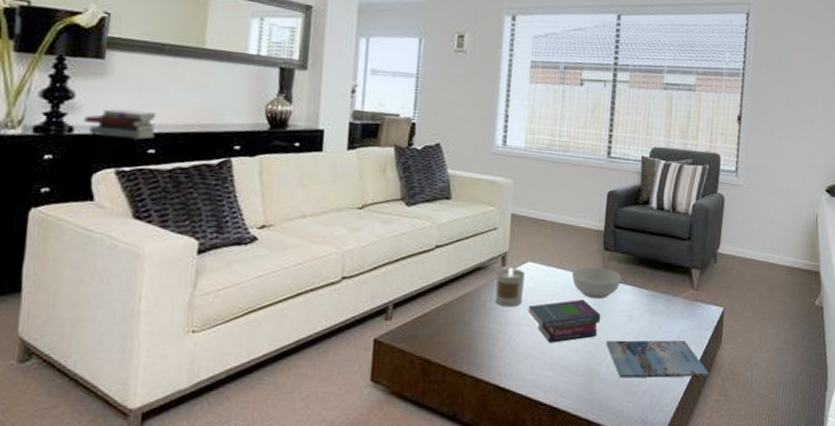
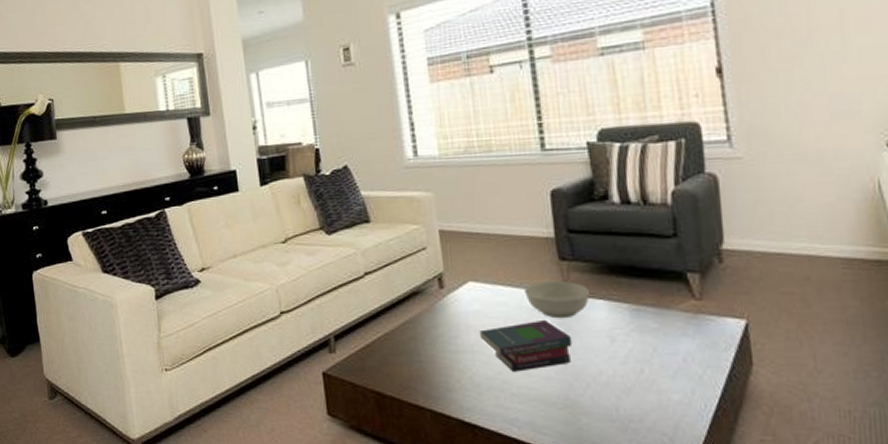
books: present [83,108,156,140] -> none [52,177,104,205]
candle: present [494,267,525,308] -> none [435,288,471,334]
magazine: present [606,340,710,378] -> none [585,364,743,412]

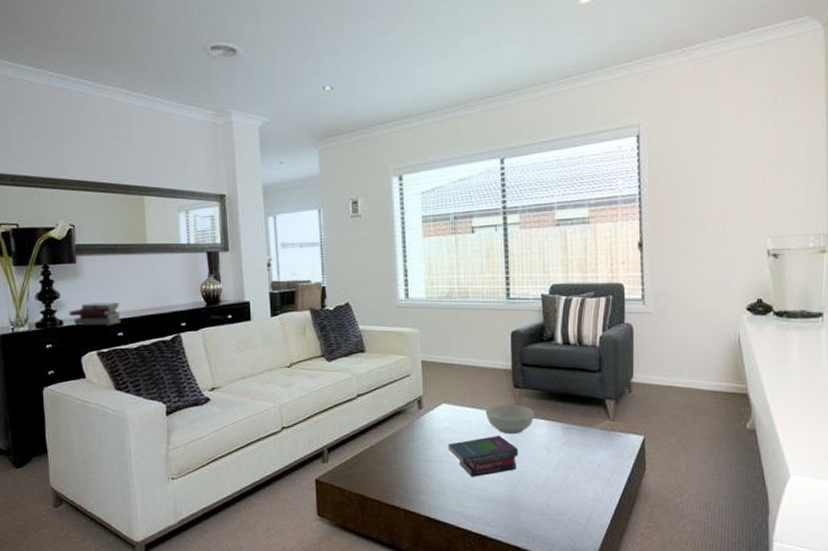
books: none [52,177,104,205] -> present [69,301,121,327]

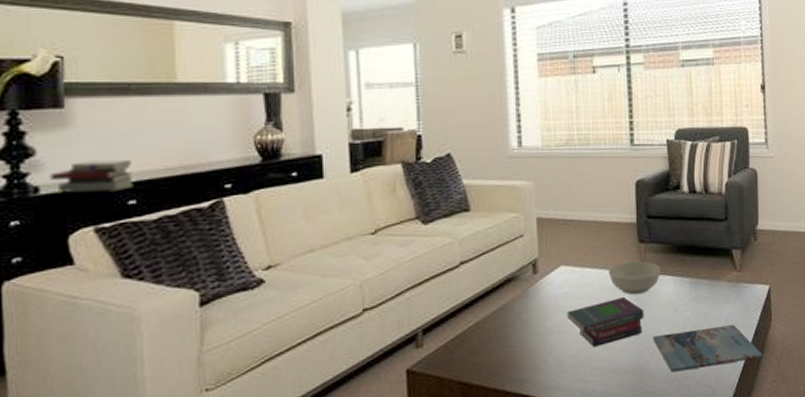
magazine: none [526,470,636,508] -> present [653,325,763,373]

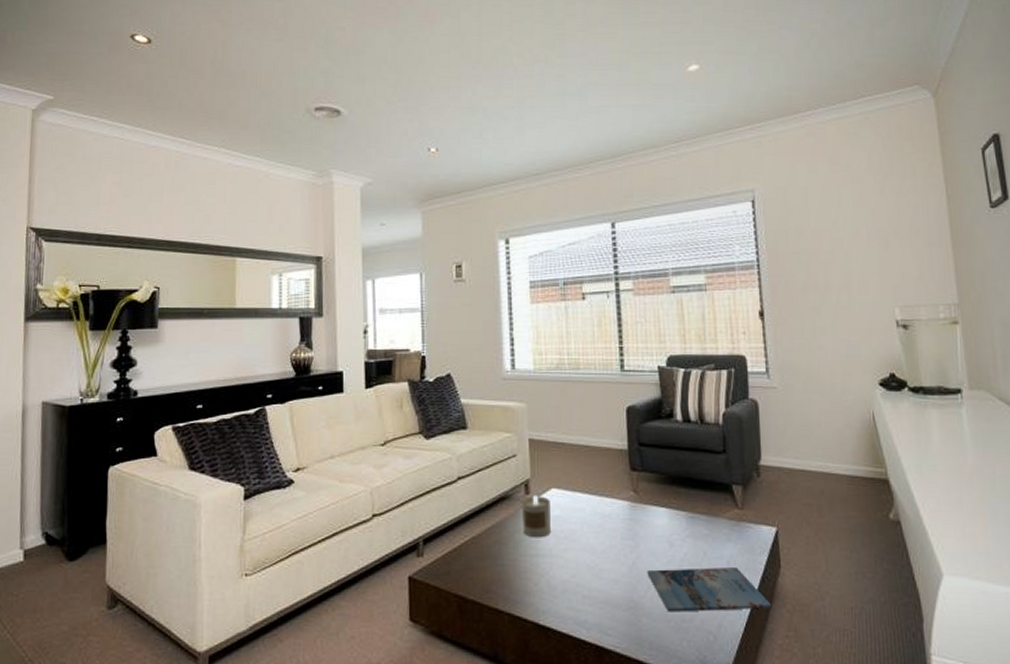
books: present [49,159,134,193] -> none [145,370,202,398]
candle: none [528,273,559,317] -> present [521,494,551,538]
books: present [566,296,644,347] -> none [558,525,638,575]
bowl: present [608,261,661,295] -> none [600,490,655,525]

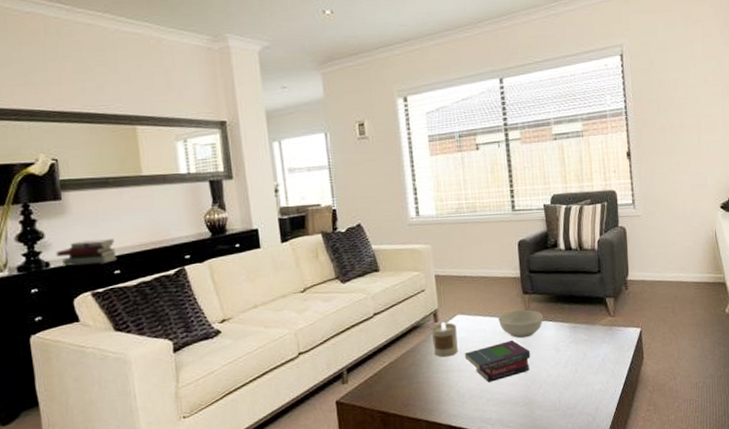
books: none [145,370,202,398] -> present [56,238,117,266]
books: none [558,525,638,575] -> present [464,339,531,382]
bowl: none [600,490,655,525] -> present [498,309,544,339]
magazine: present [647,568,772,612] -> none [539,362,637,403]

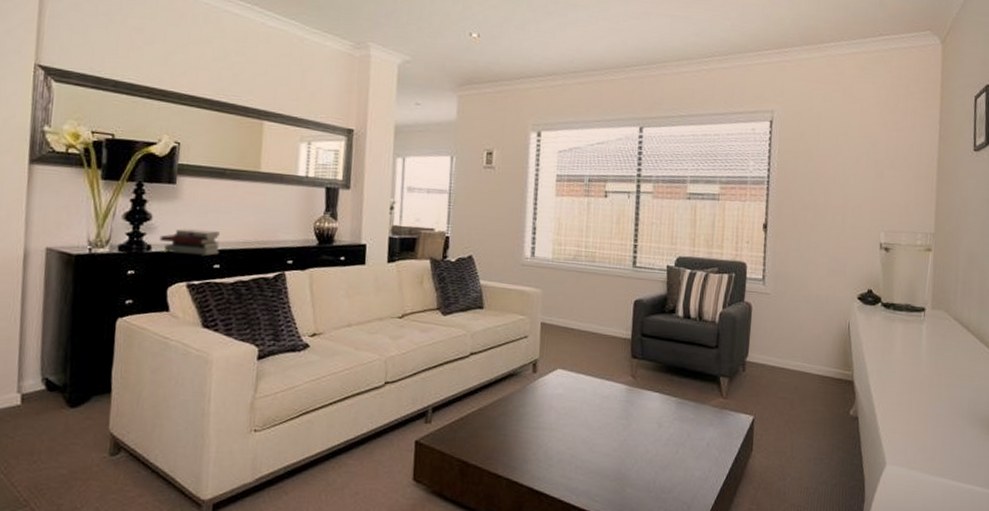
candle: present [431,321,458,358] -> none [527,373,555,413]
books: present [464,339,531,382] -> none [558,405,631,448]
bowl: present [498,309,544,339] -> none [600,374,650,406]

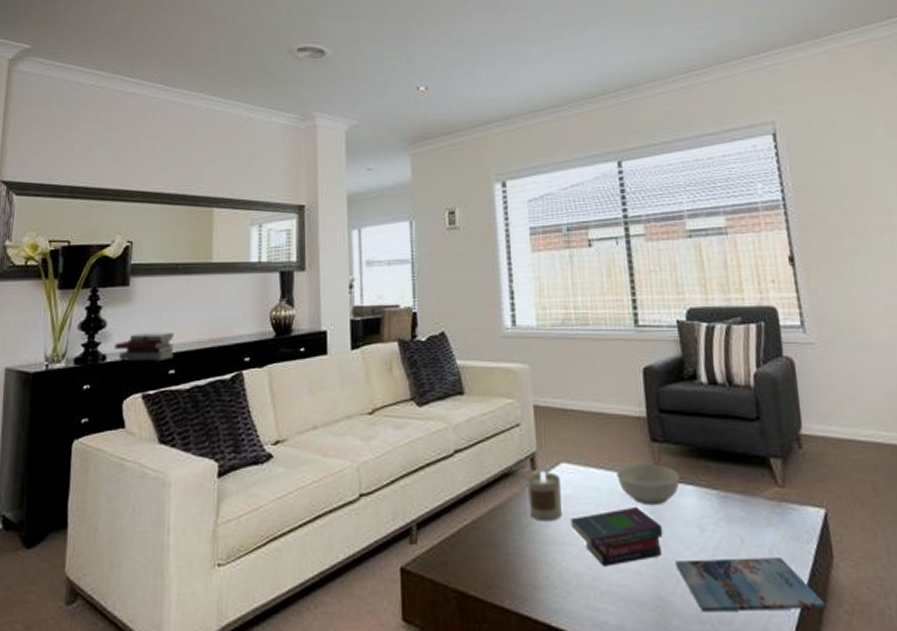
candle: none [527,373,555,413] -> present [526,470,562,522]
books: none [558,405,631,448] -> present [570,506,663,566]
bowl: none [600,374,650,406] -> present [616,464,681,506]
magazine: none [636,446,741,486] -> present [675,558,827,612]

